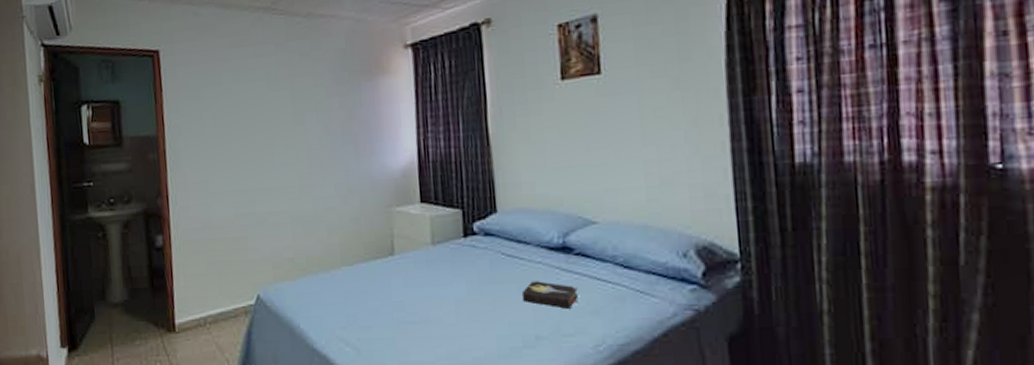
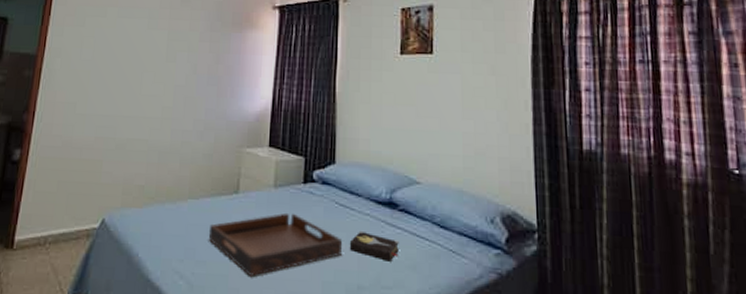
serving tray: none [369,269,515,337] -> present [209,212,343,276]

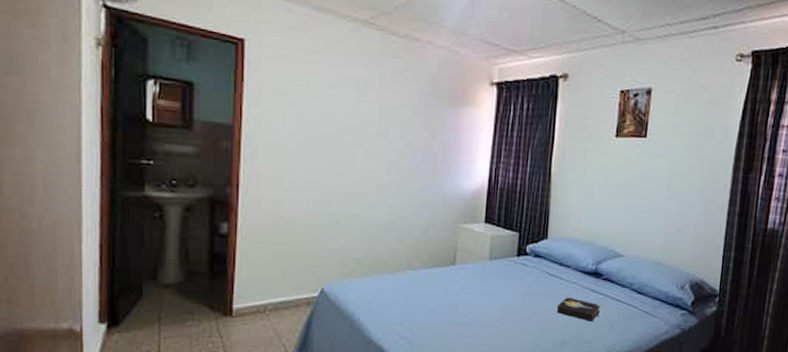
serving tray: present [209,212,343,276] -> none [428,282,551,336]

